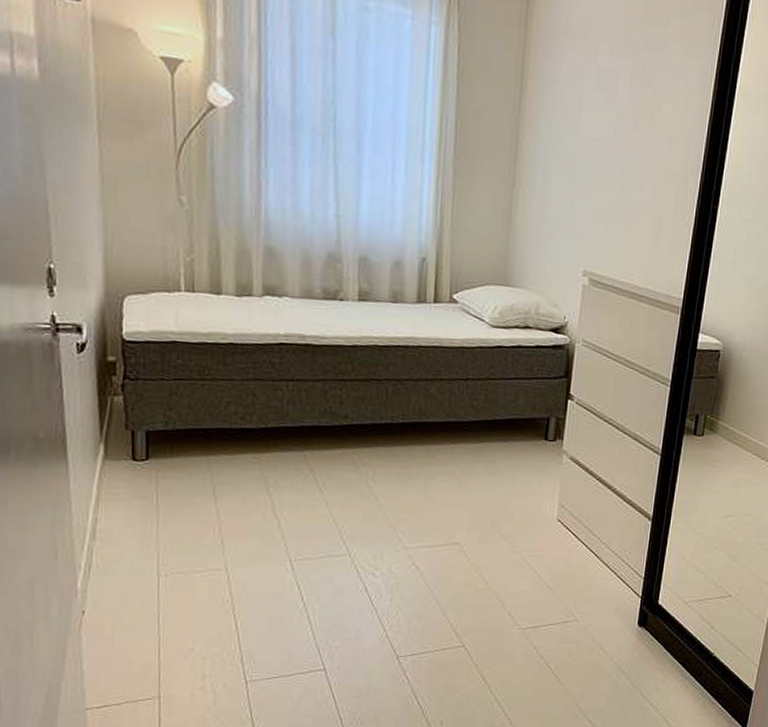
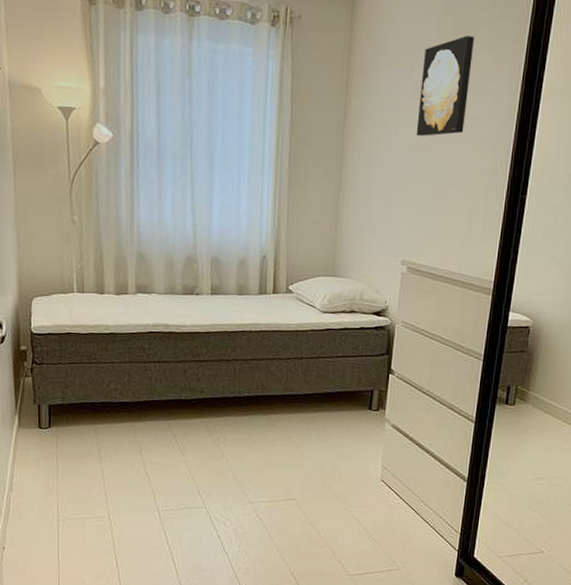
wall art: none [600,22,665,133] -> present [416,35,474,136]

